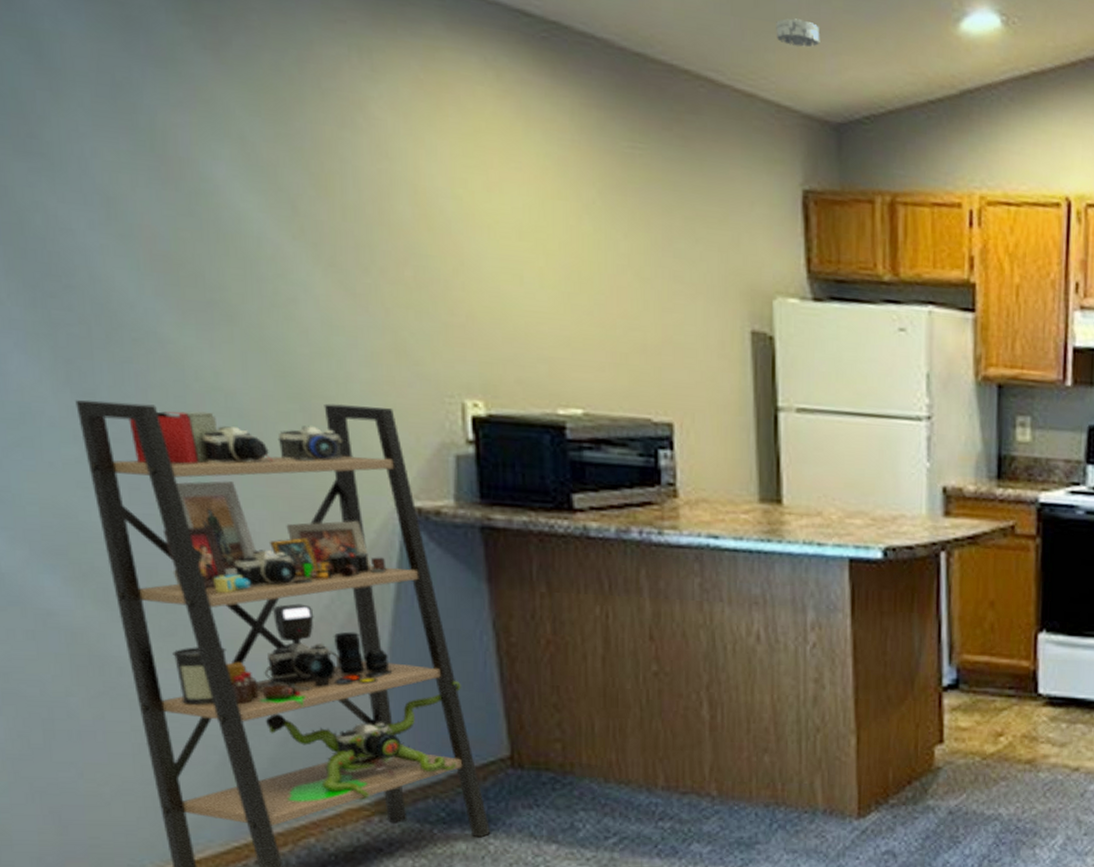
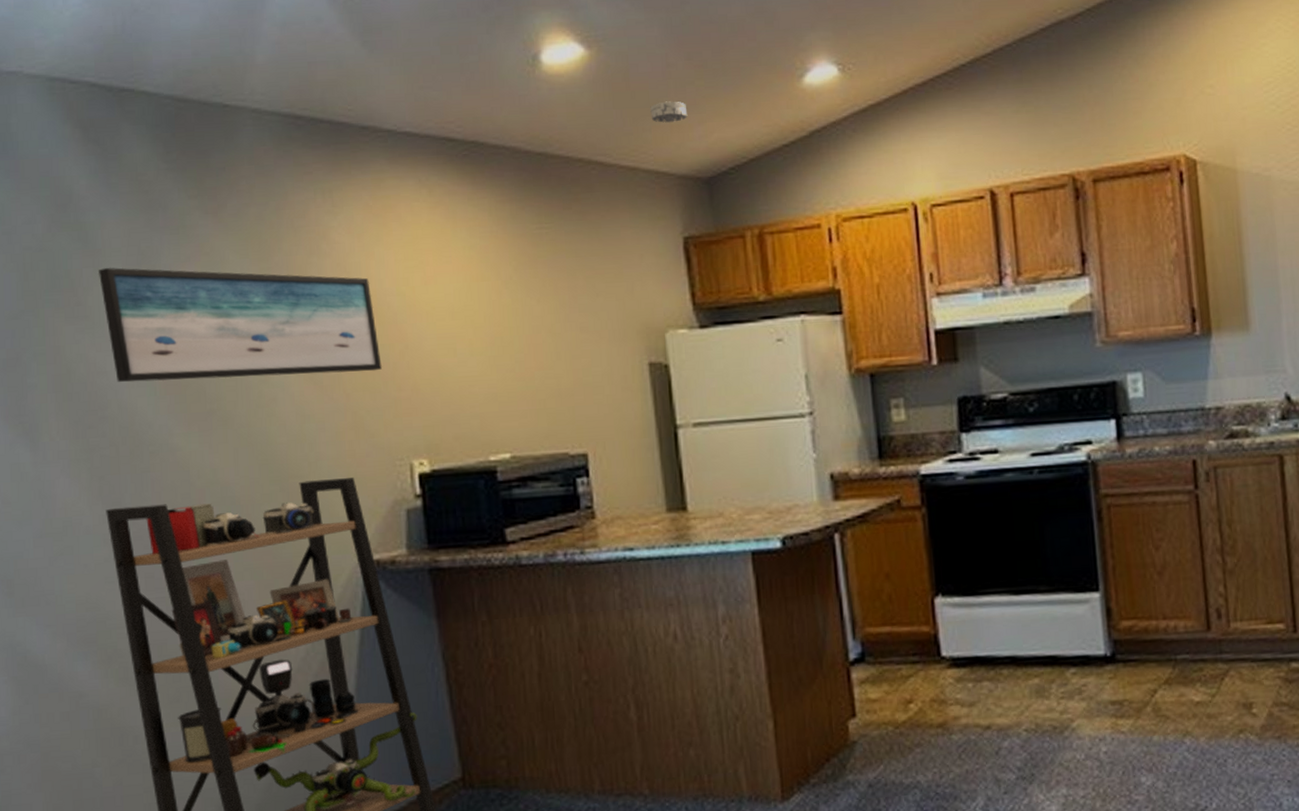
wall art: none [58,94,430,287] -> present [99,267,382,383]

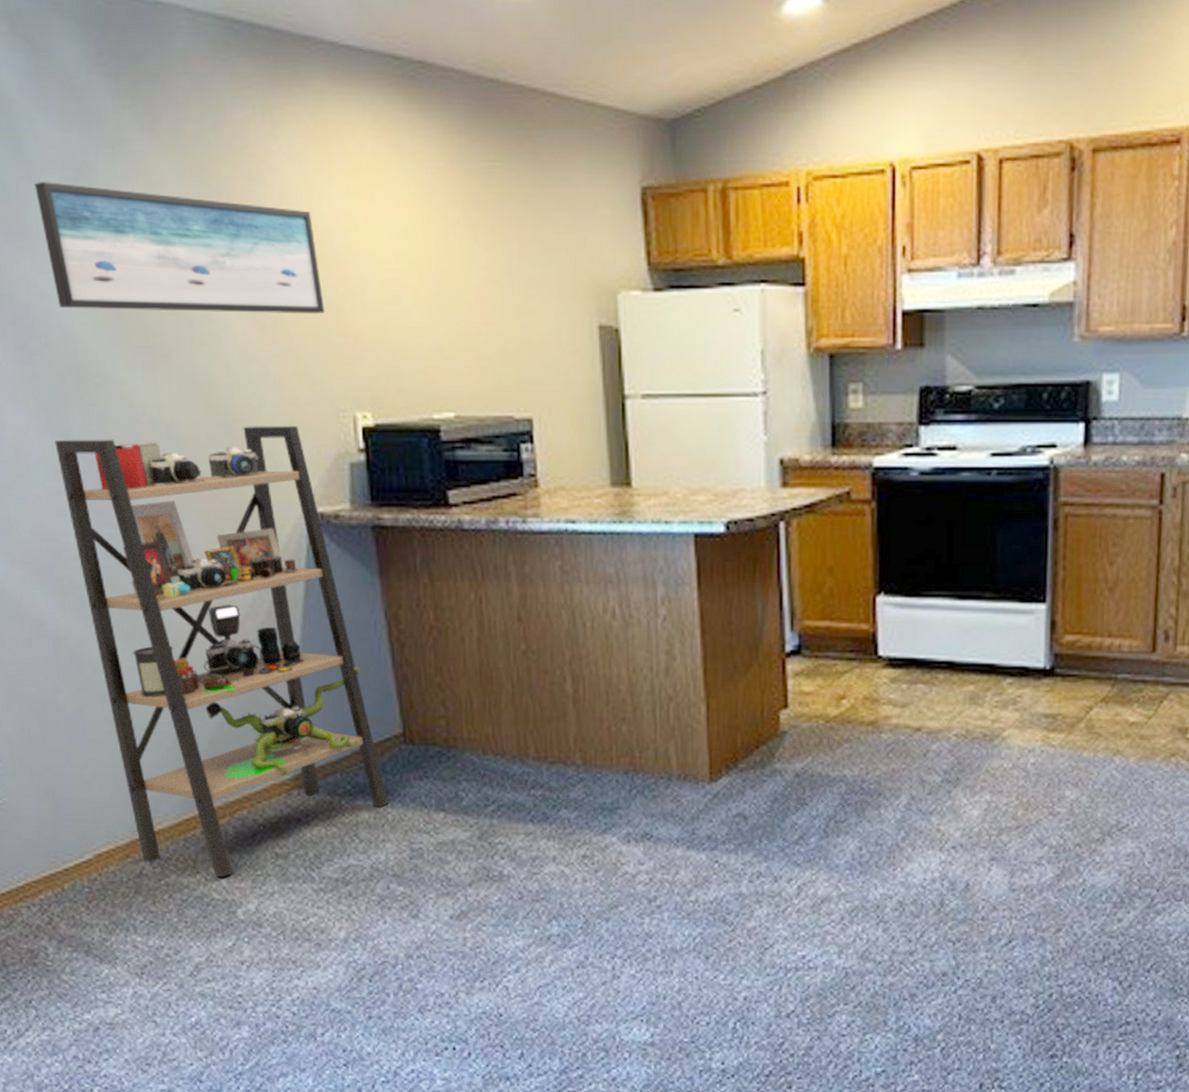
smoke detector: present [650,101,688,123] -> none [612,26,653,52]

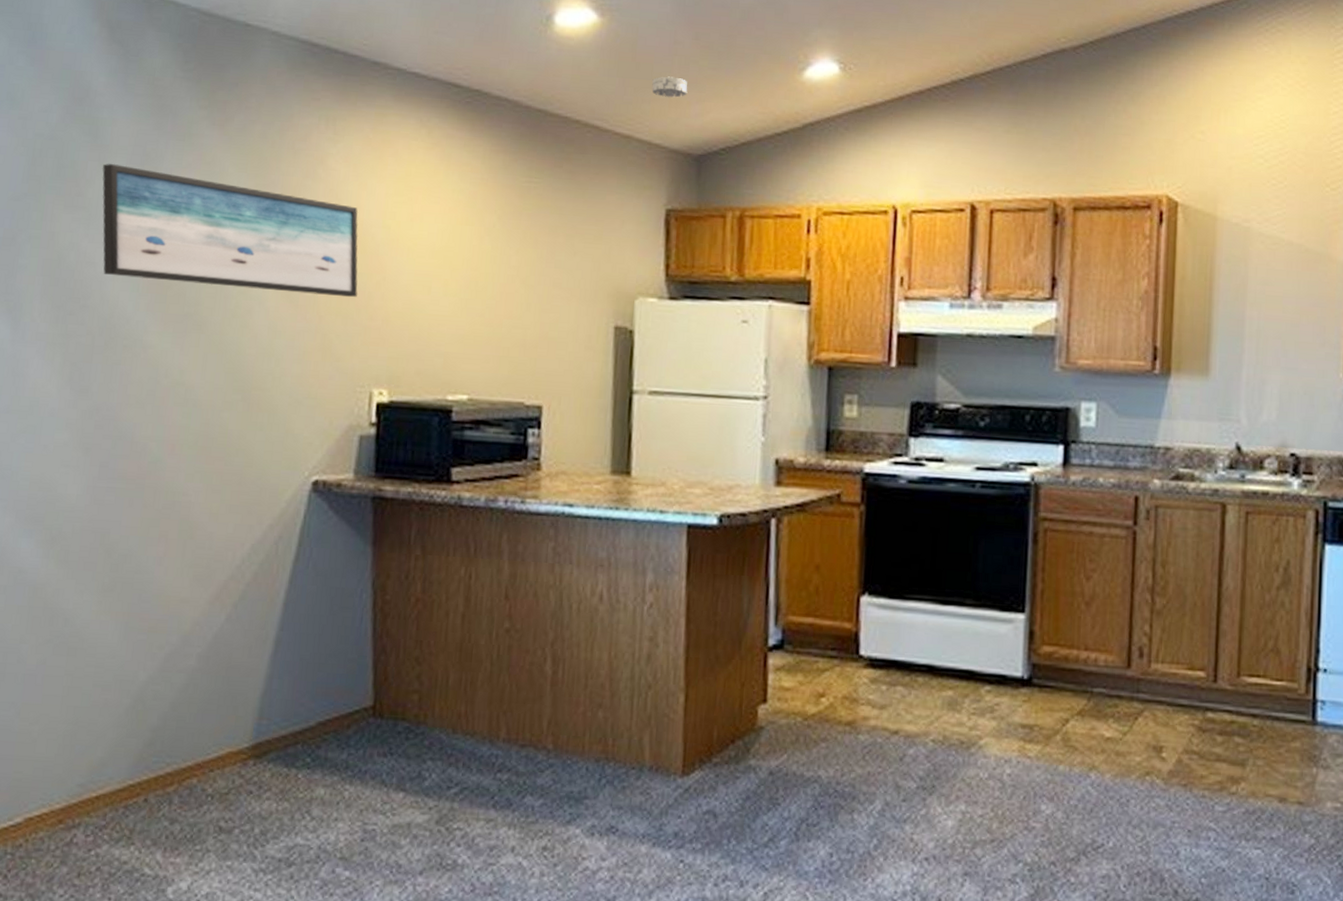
shelving unit: present [55,426,389,878] -> none [72,394,348,851]
smoke detector: none [612,26,653,52] -> present [651,76,688,98]

